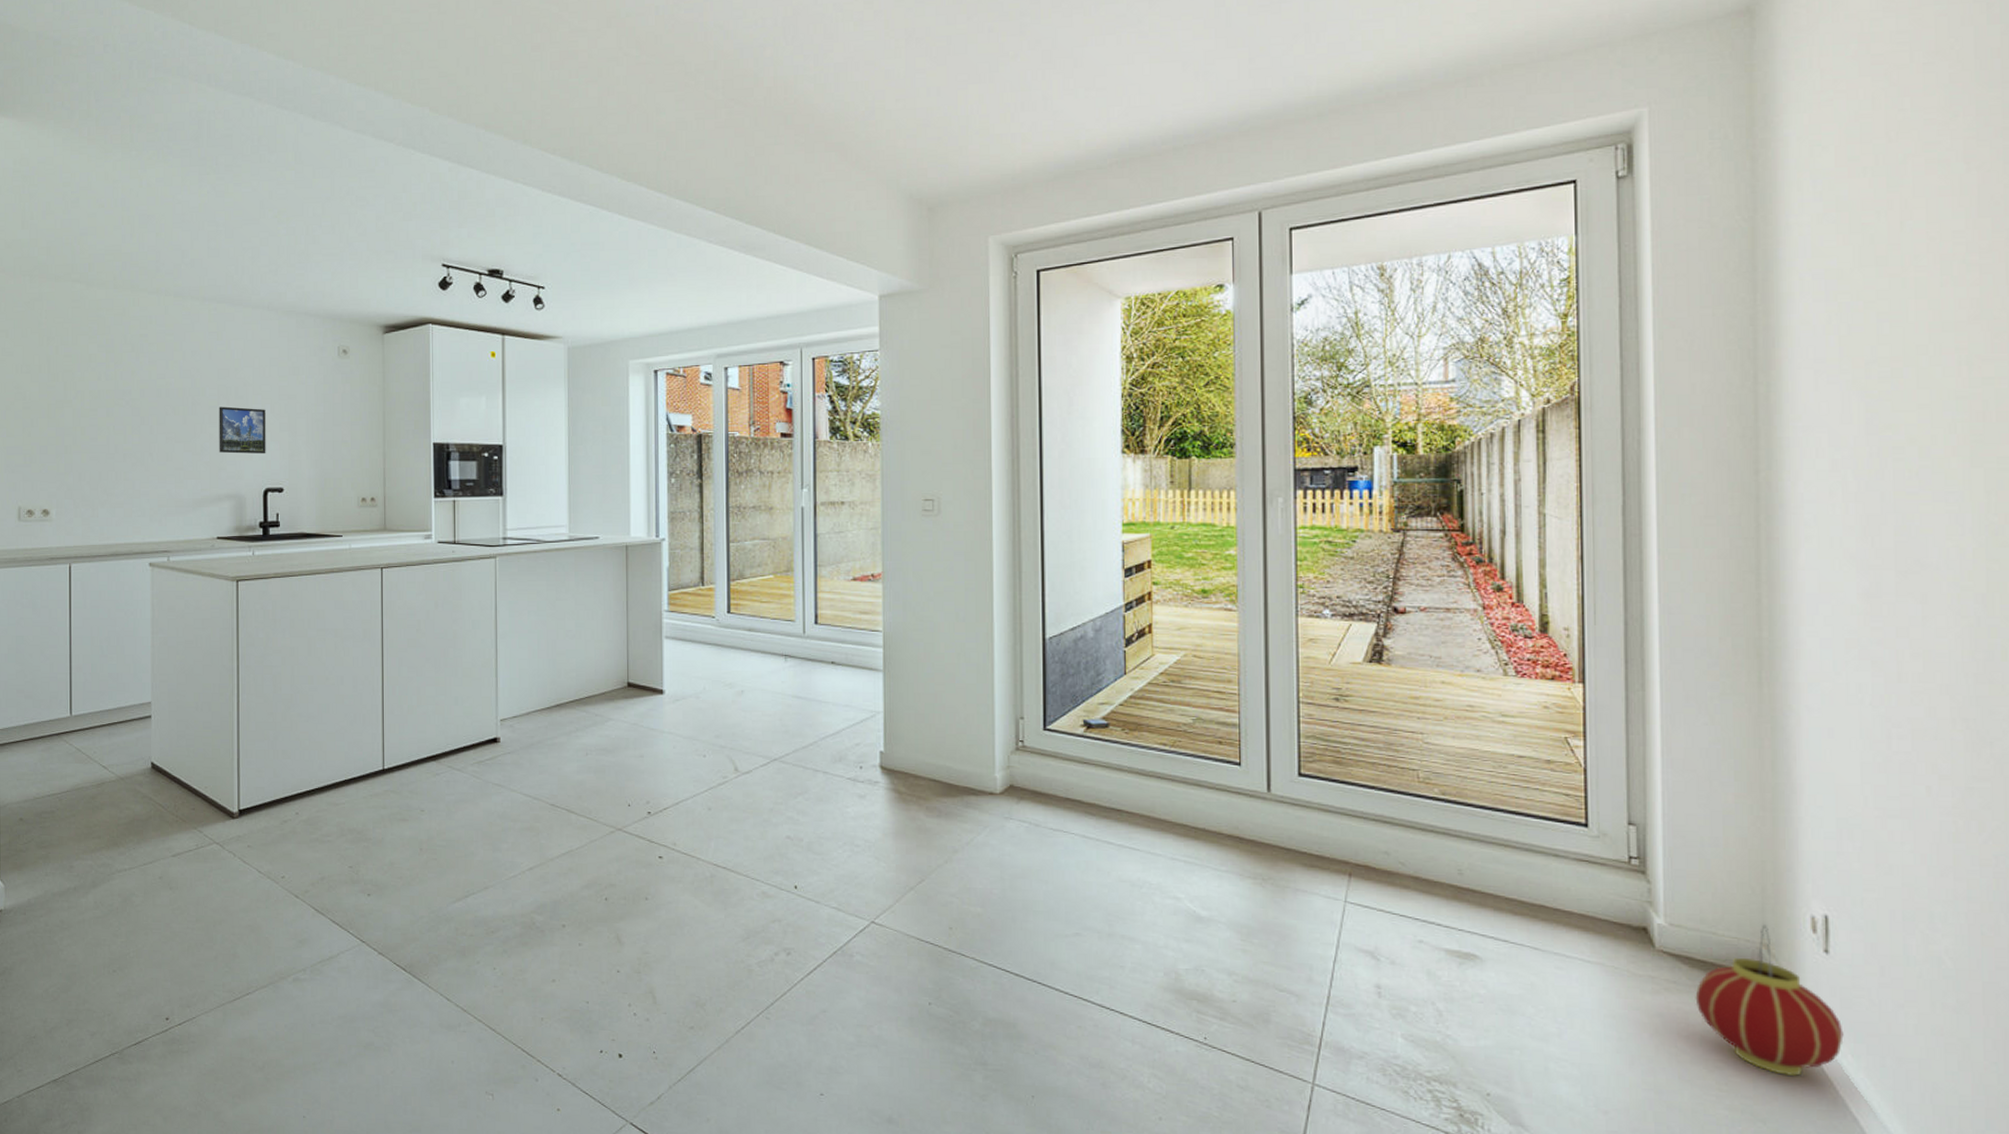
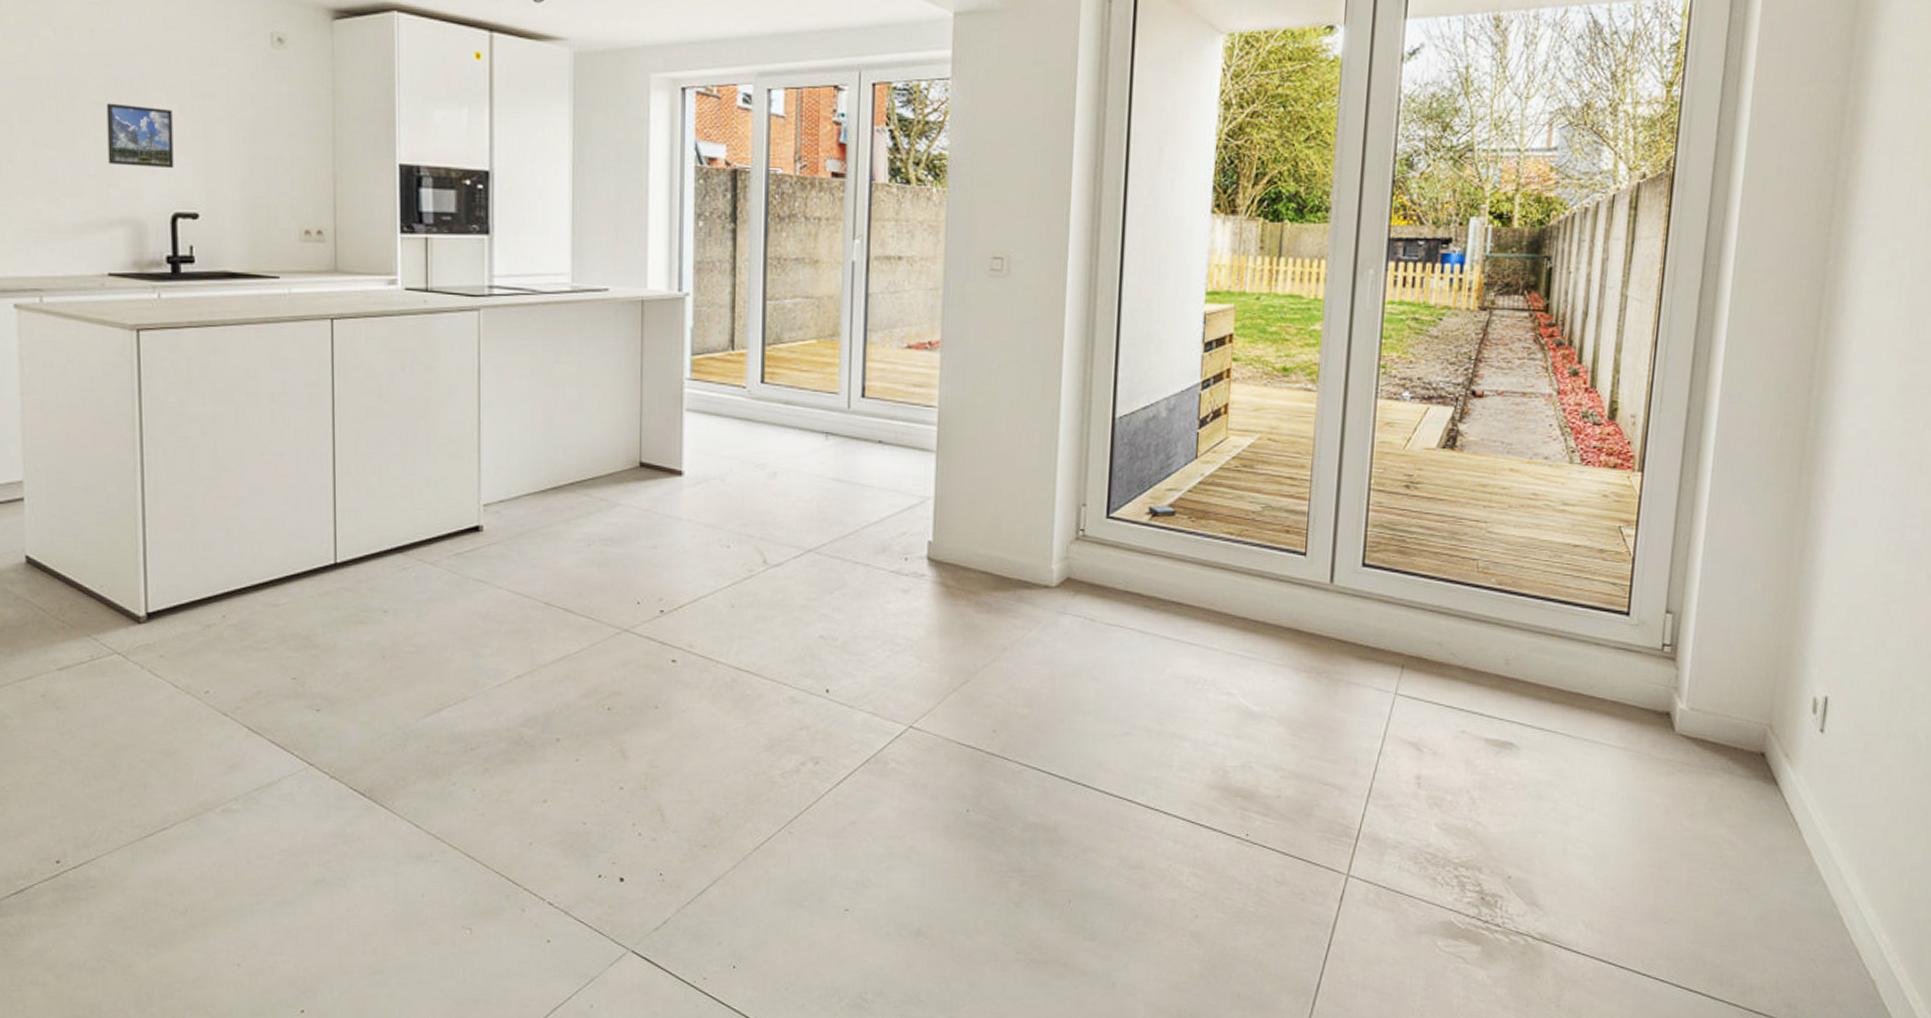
lantern: present [1695,924,1844,1076] -> none [1703,707,1826,847]

